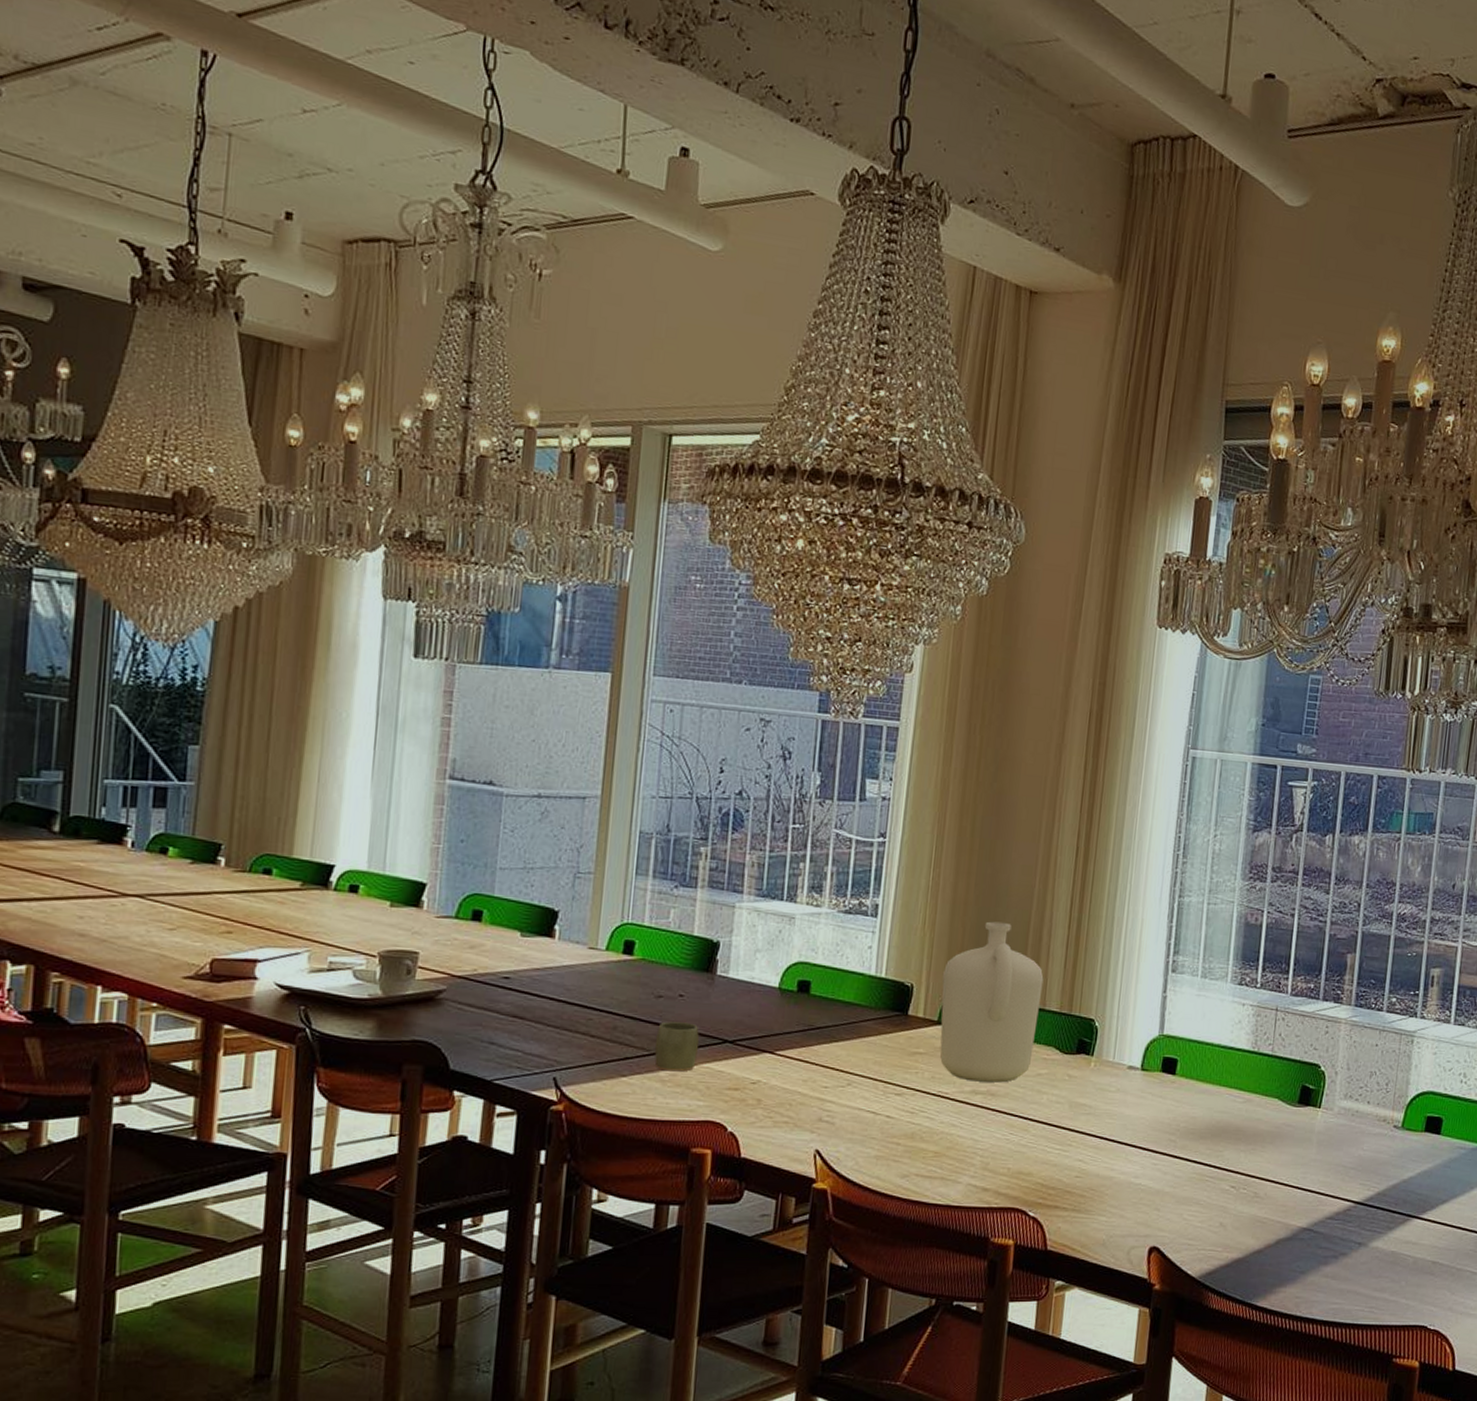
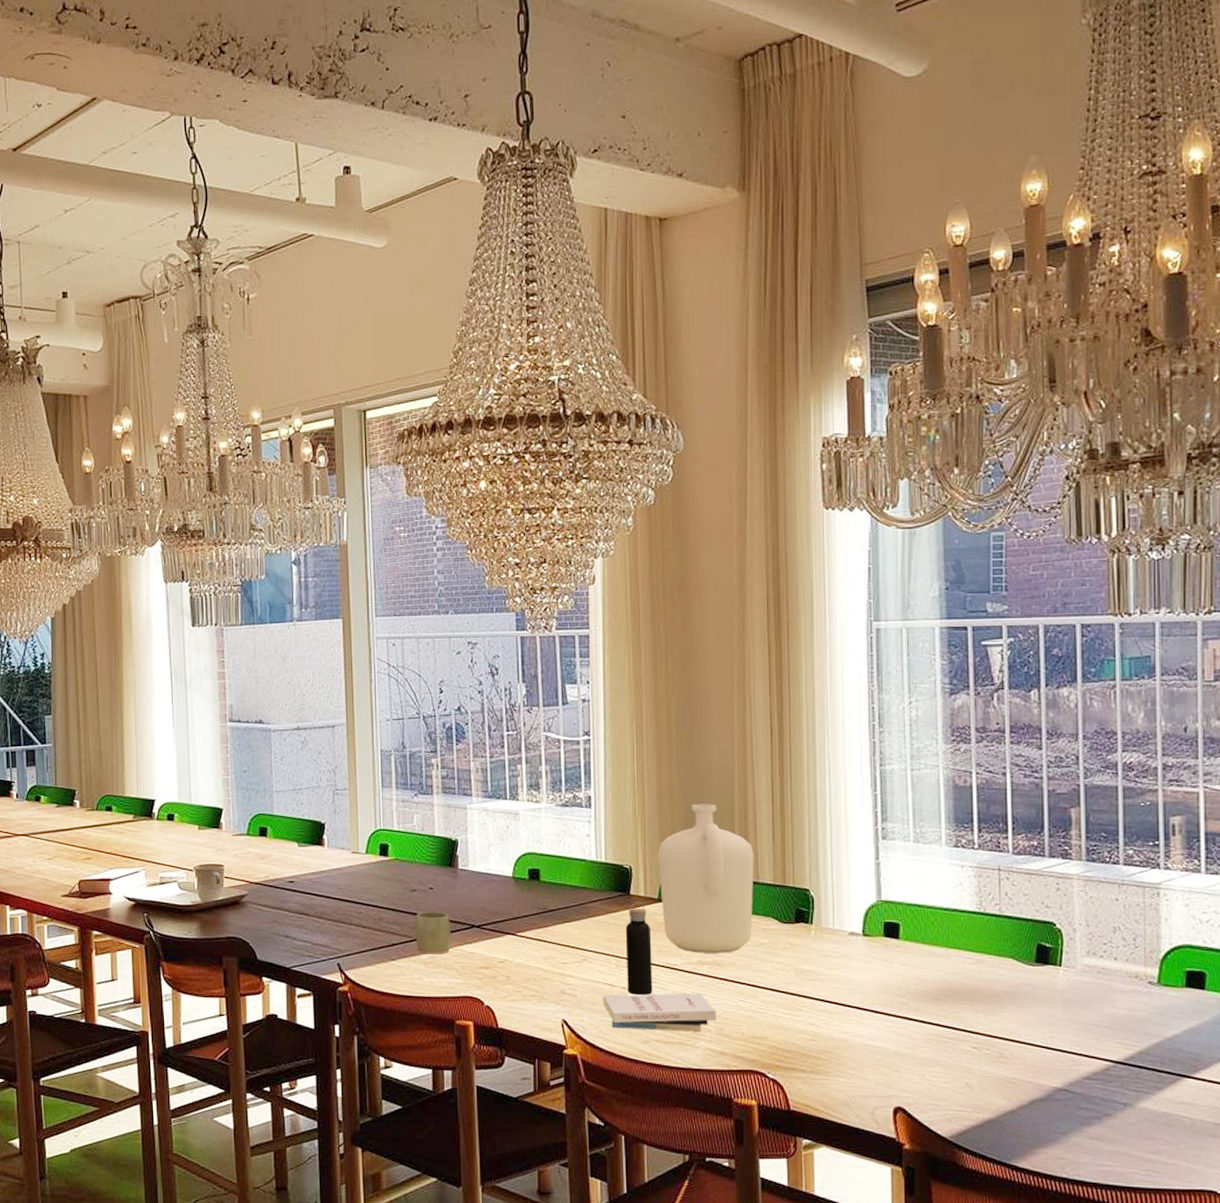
books: none [863,1123,984,1166] -> present [603,993,716,1031]
water bottle: none [892,1022,926,1125] -> present [625,901,653,995]

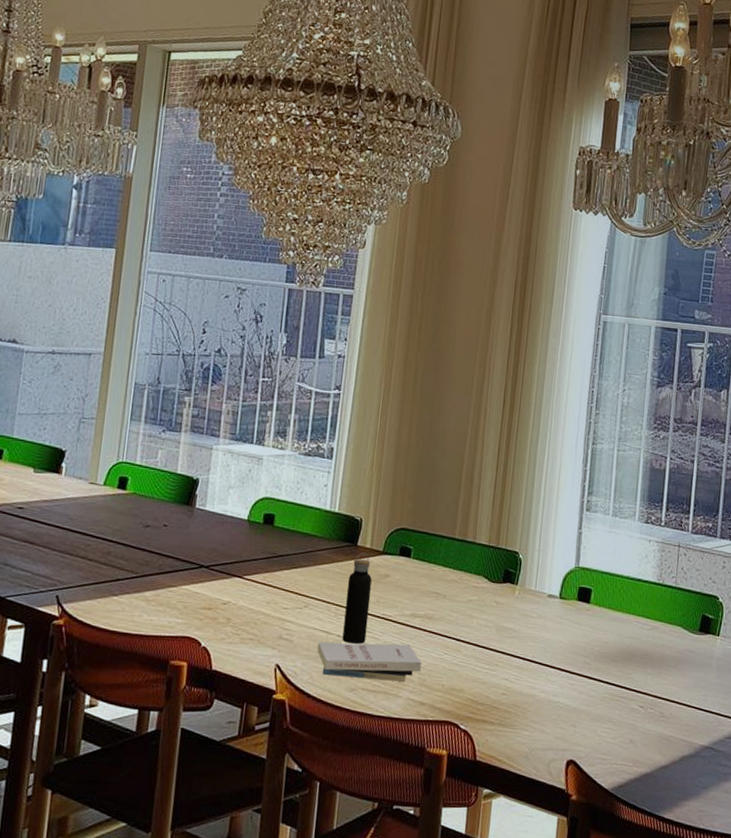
mug: present [414,911,452,954] -> none [141,548,180,593]
water jug: present [657,803,754,953] -> none [384,464,475,607]

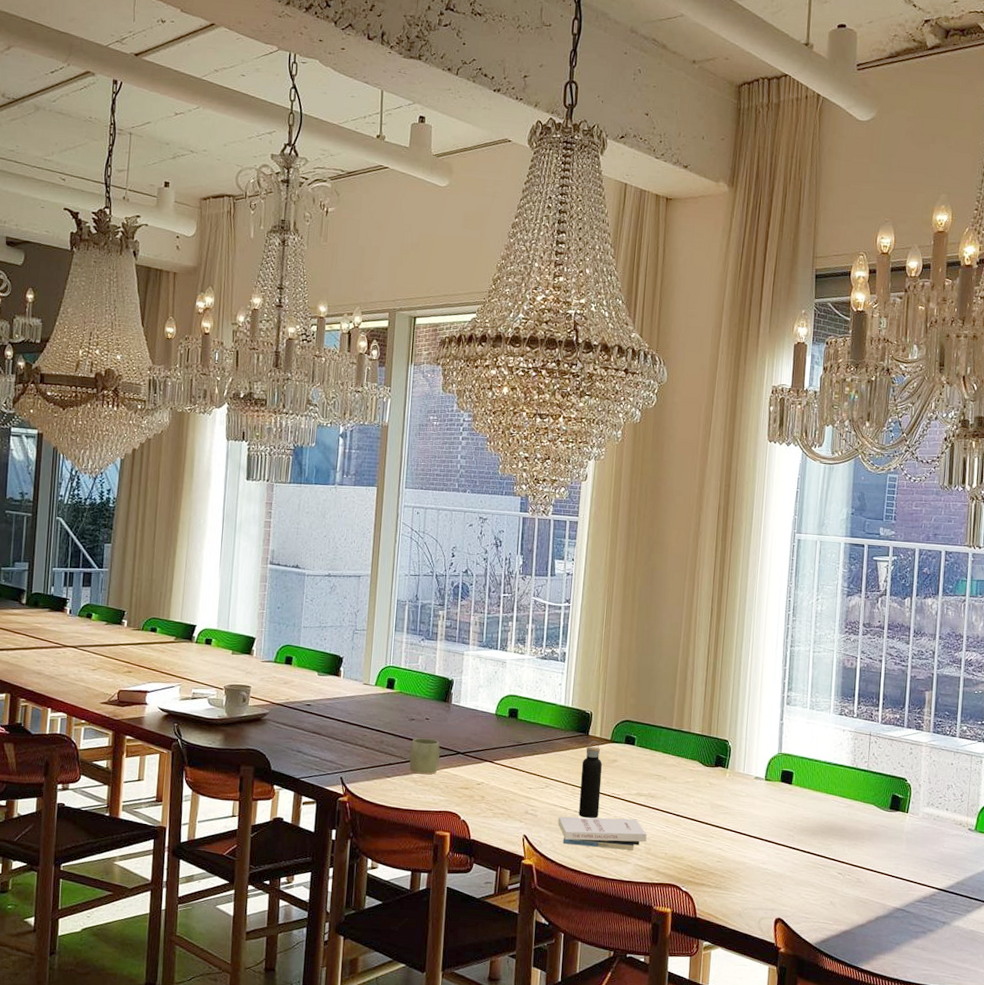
mug: none [141,548,180,593] -> present [409,738,441,775]

